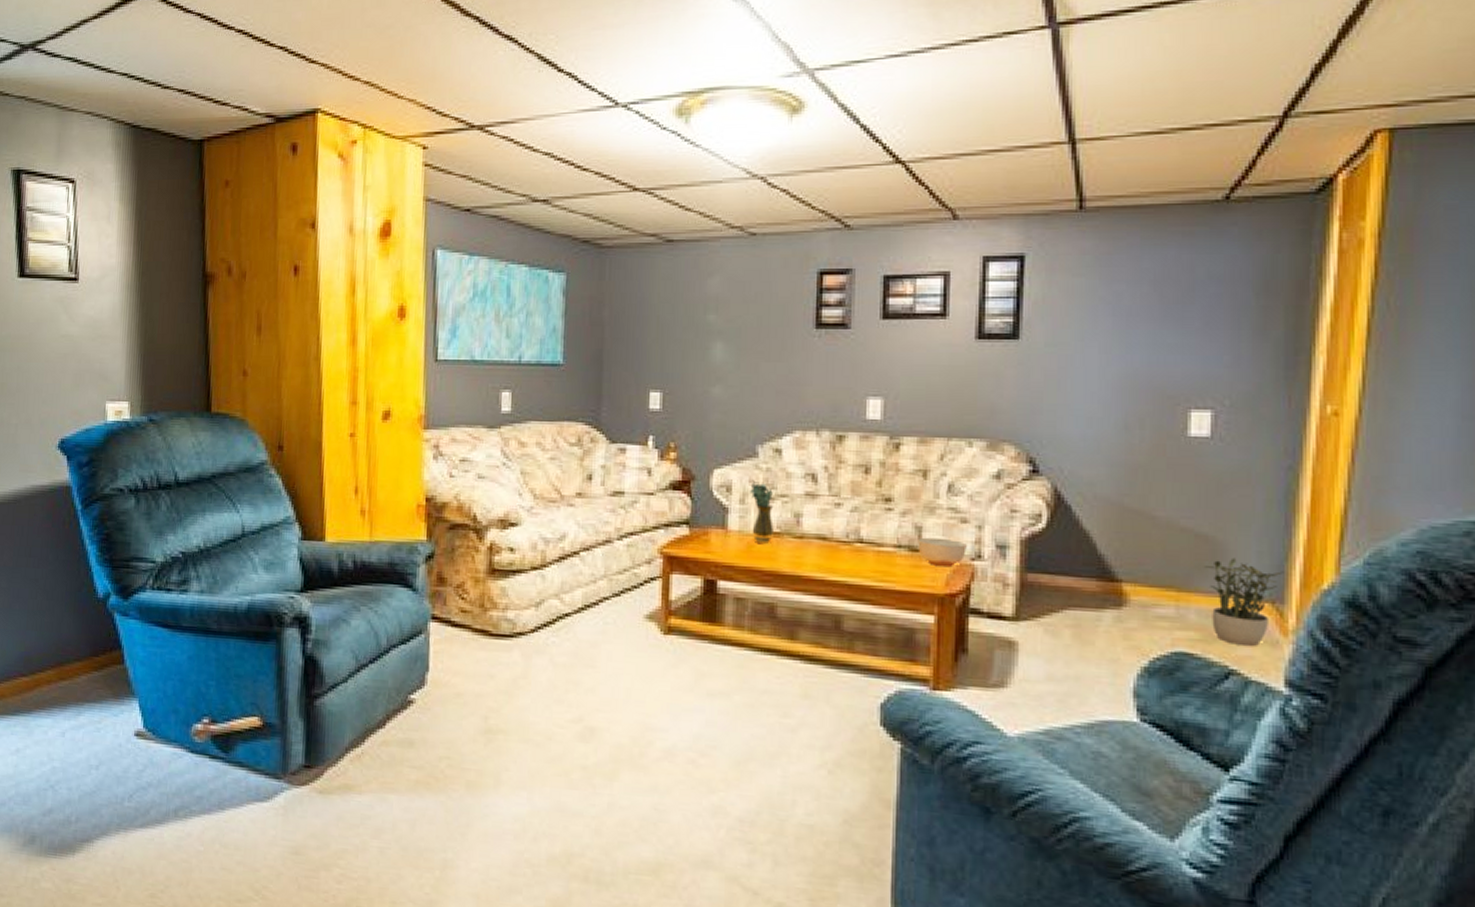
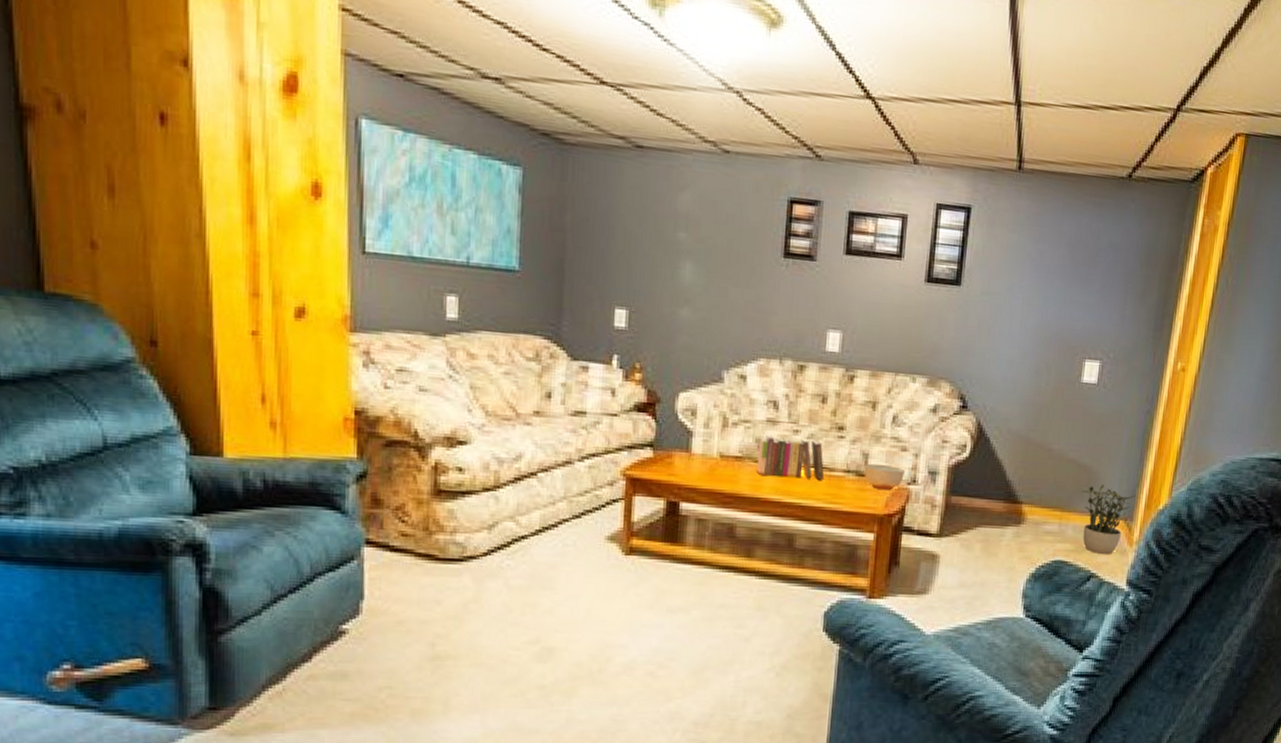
vase: present [750,480,775,544] -> none [714,405,737,467]
books: none [797,509,873,557] -> present [757,435,825,481]

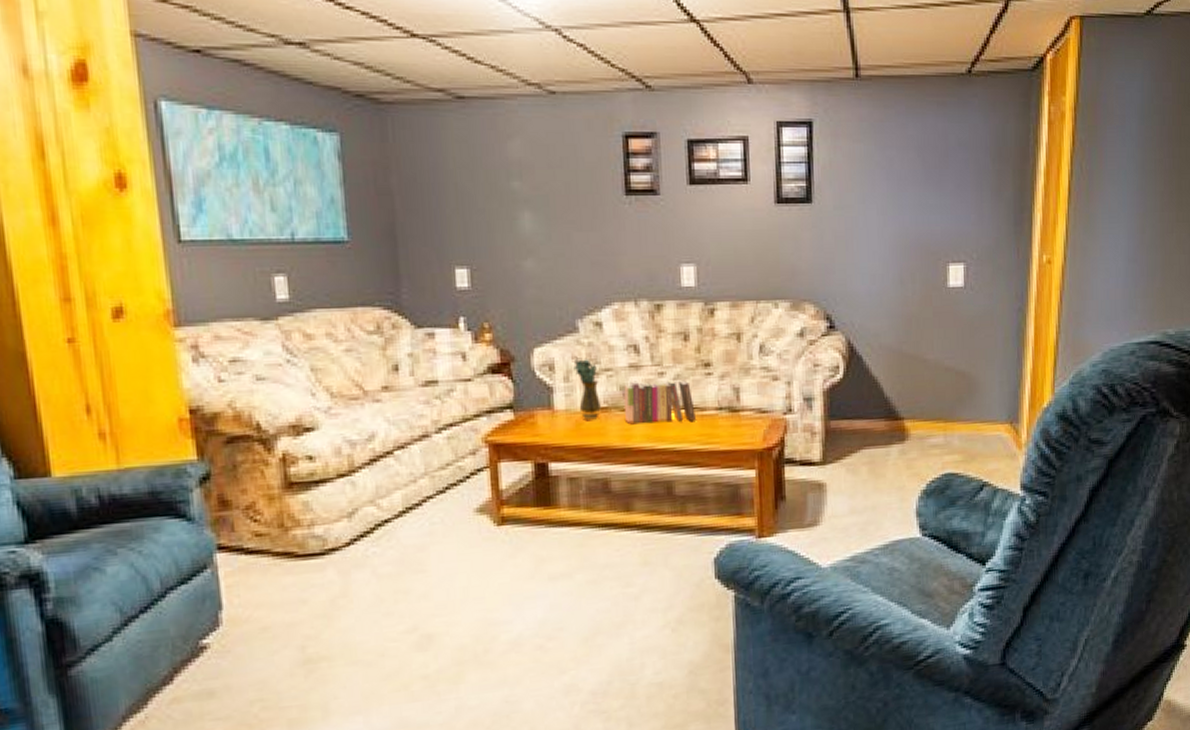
vase: none [714,405,737,467] -> present [573,356,602,420]
bowl: present [864,463,905,491] -> none [736,396,779,424]
potted plant: present [1082,484,1136,555] -> none [964,389,1018,462]

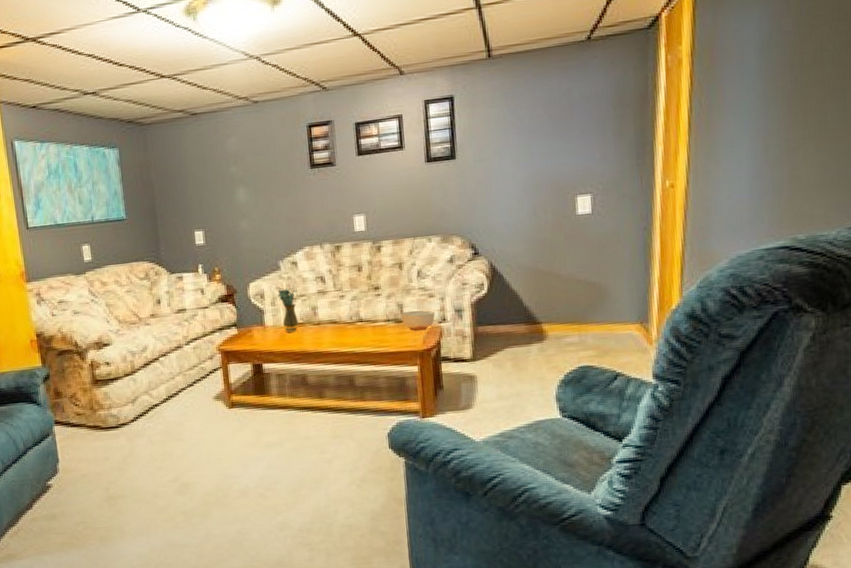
books: present [624,379,697,424] -> none [314,300,370,334]
bowl: none [736,396,779,424] -> present [400,310,435,331]

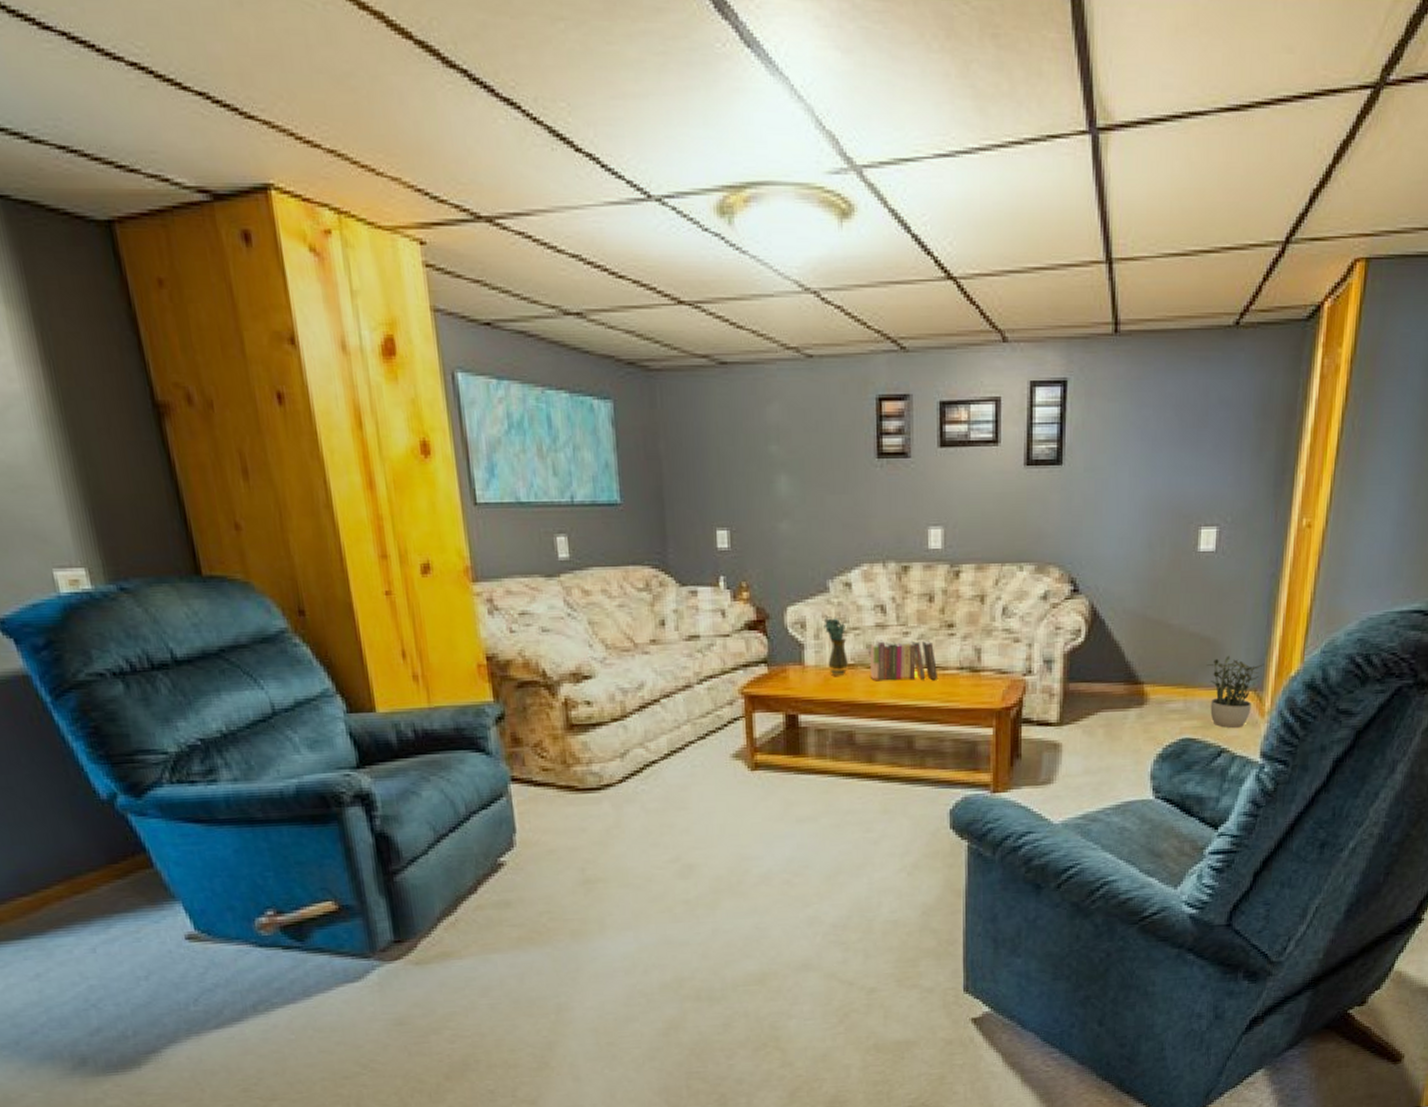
books: none [314,300,370,334] -> present [870,639,939,681]
bowl: present [400,310,435,331] -> none [977,657,1019,684]
potted plant: none [595,296,647,356] -> present [1207,655,1265,729]

